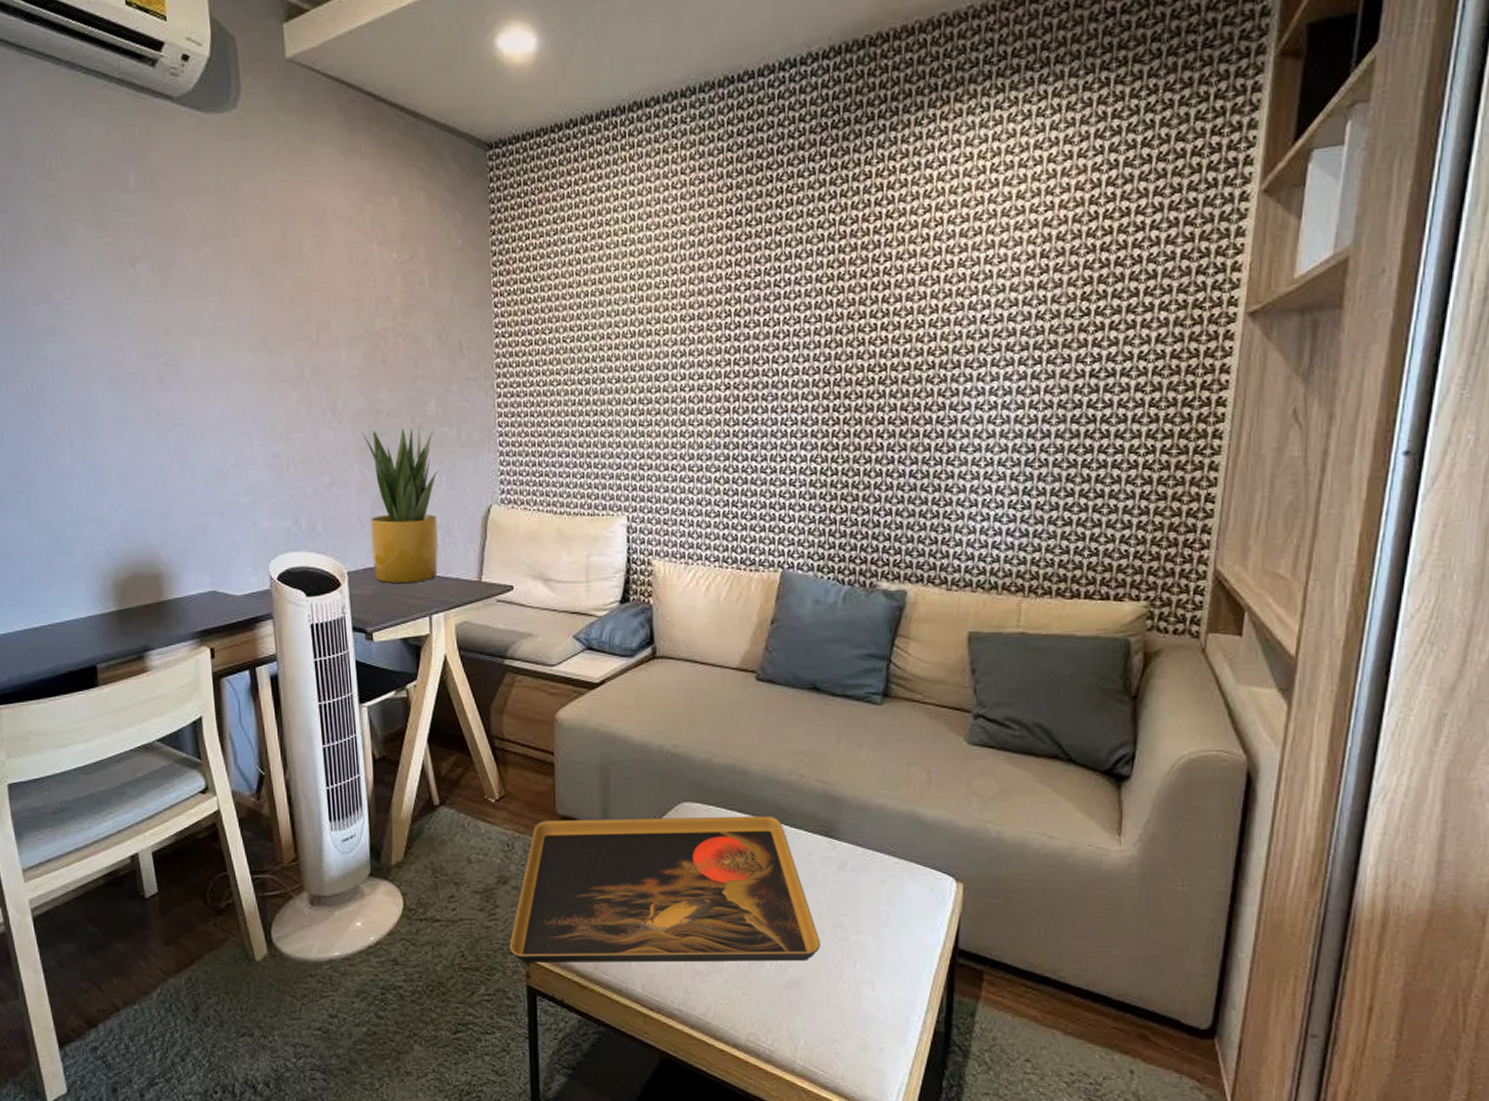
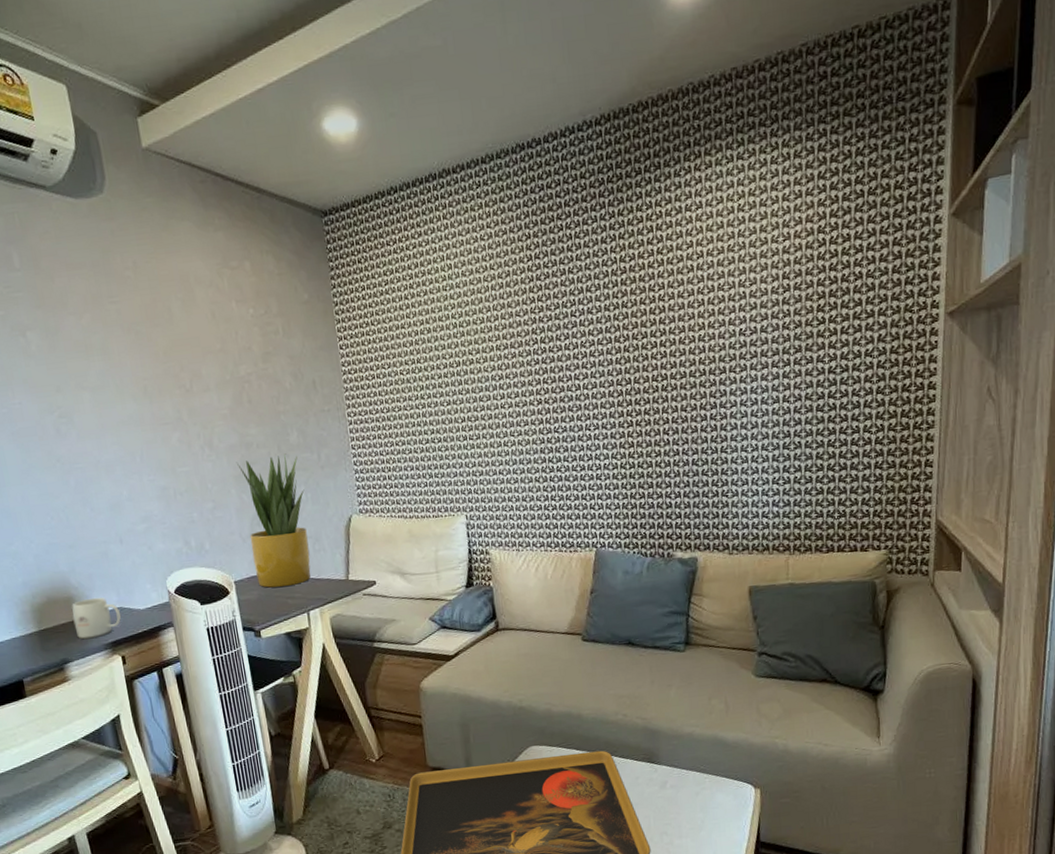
mug: none [158,577,215,625] -> present [72,597,122,640]

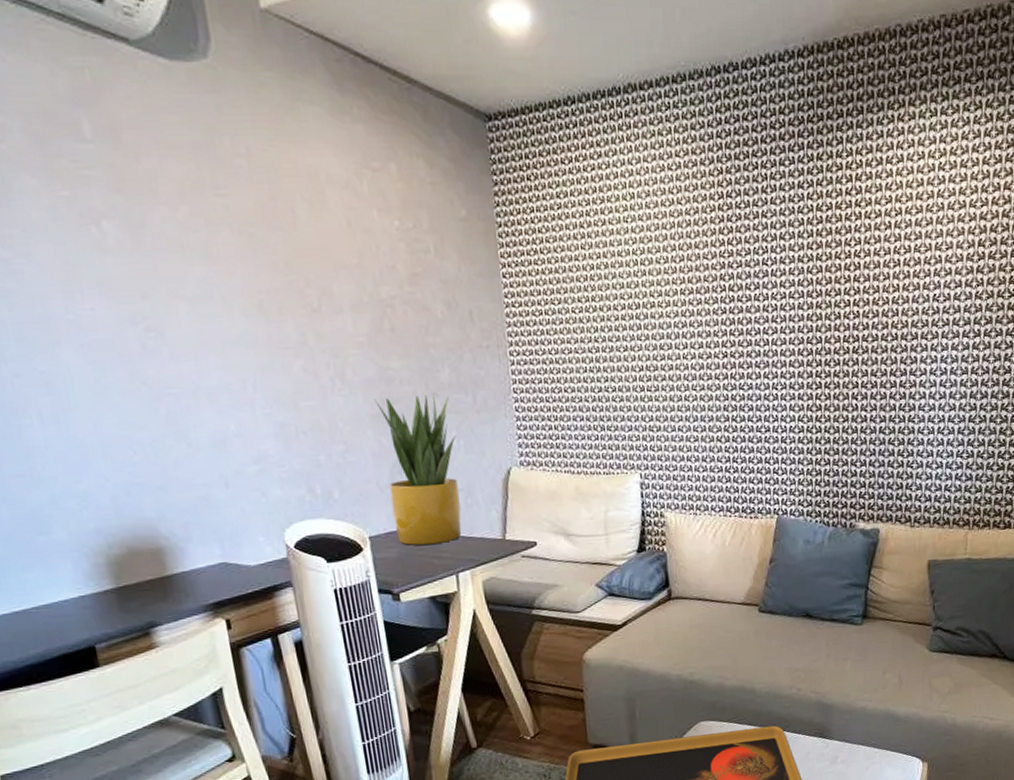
mug: present [72,597,122,640] -> none [161,549,226,600]

